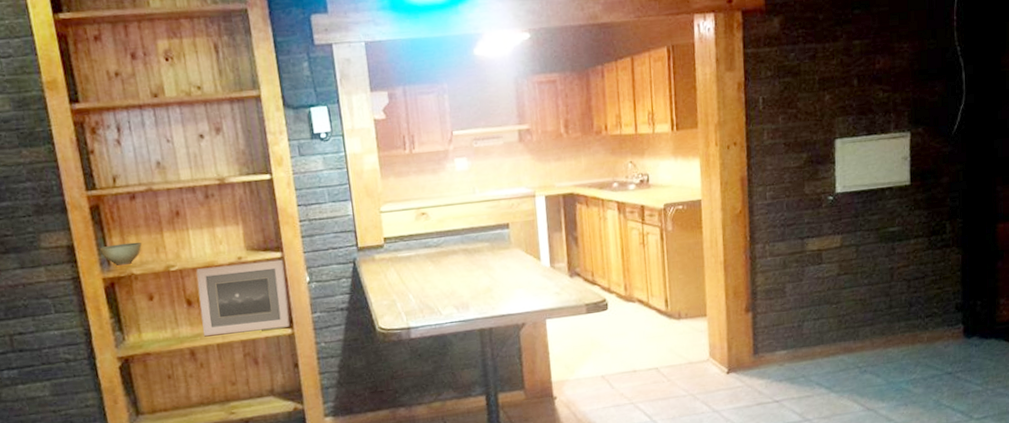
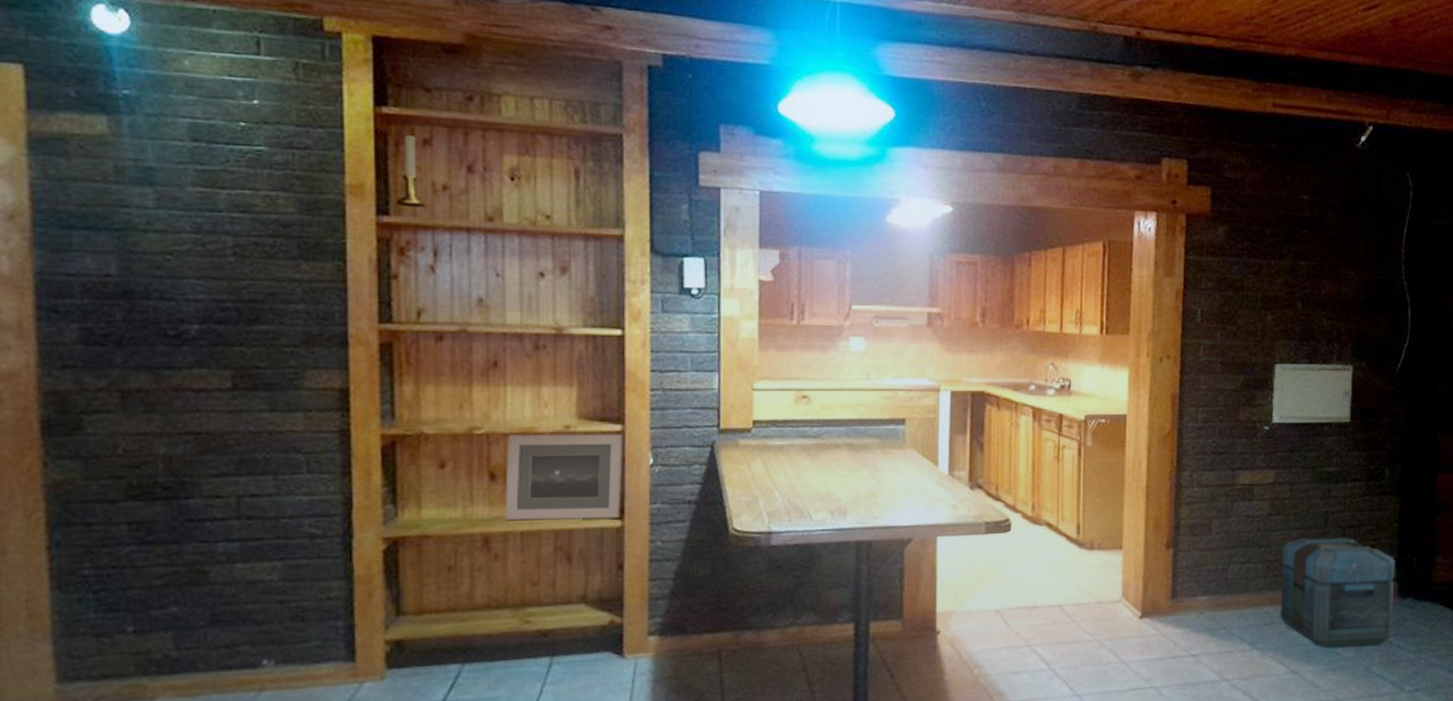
candle holder: none [79,33,106,95] -> present [396,134,426,208]
bowl: present [99,241,143,267] -> none [383,393,443,422]
storage crate: none [851,288,961,387] -> present [1279,537,1395,648]

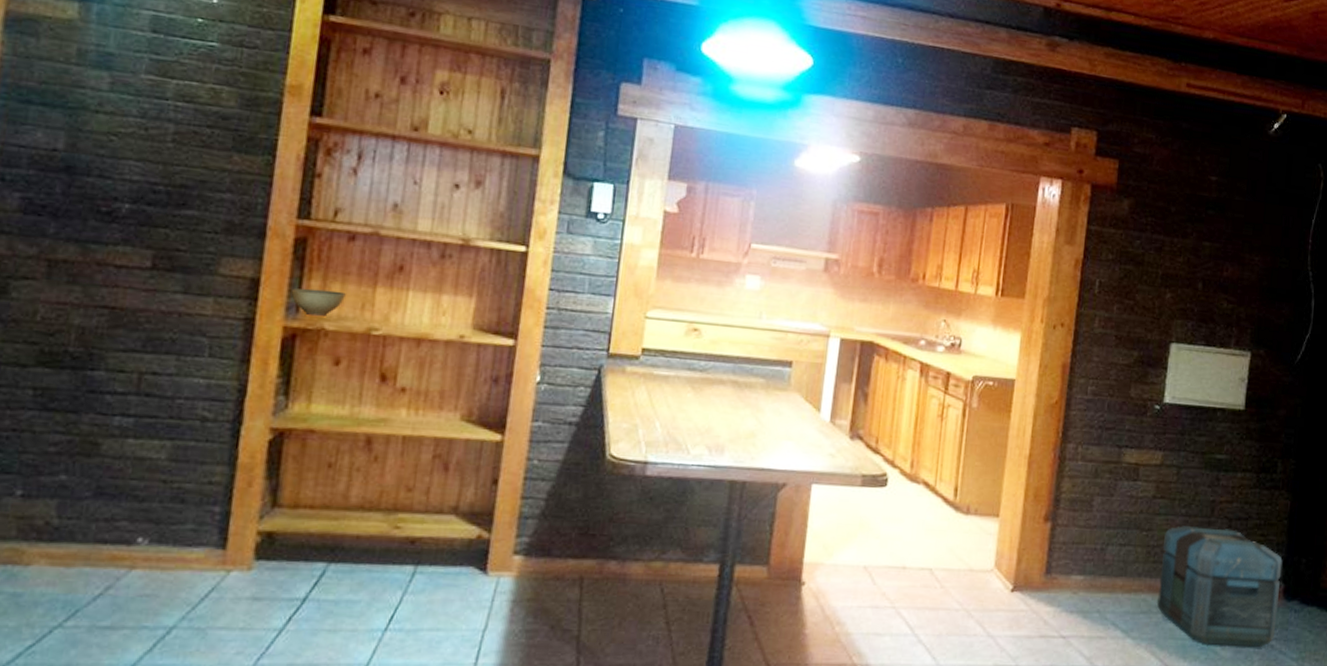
bowl: none [383,393,443,422] -> present [290,288,347,318]
candle holder: present [396,134,426,208] -> none [330,43,358,113]
picture frame: present [504,434,624,521] -> none [389,339,515,432]

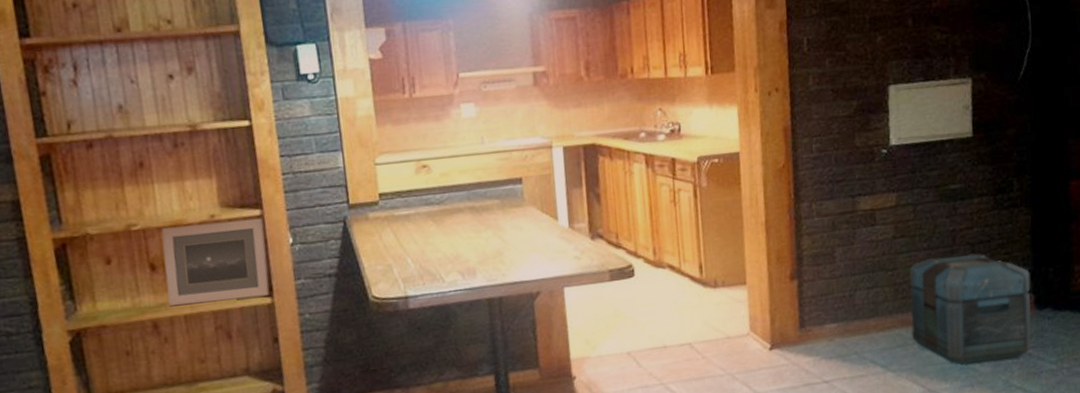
bowl: present [290,288,347,318] -> none [49,196,100,225]
picture frame: none [389,339,515,432] -> present [162,218,271,307]

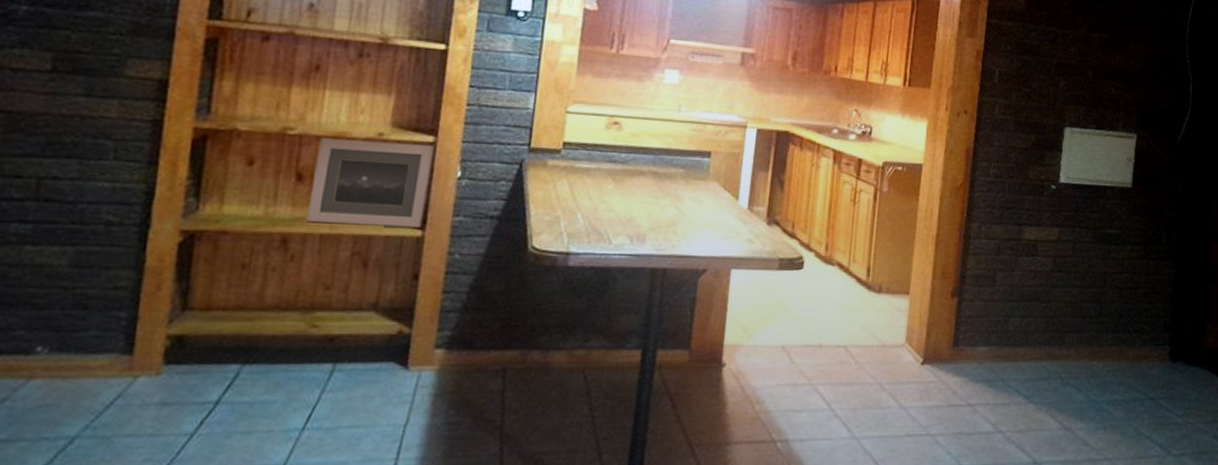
storage crate: present [909,253,1032,365] -> none [1055,297,1168,407]

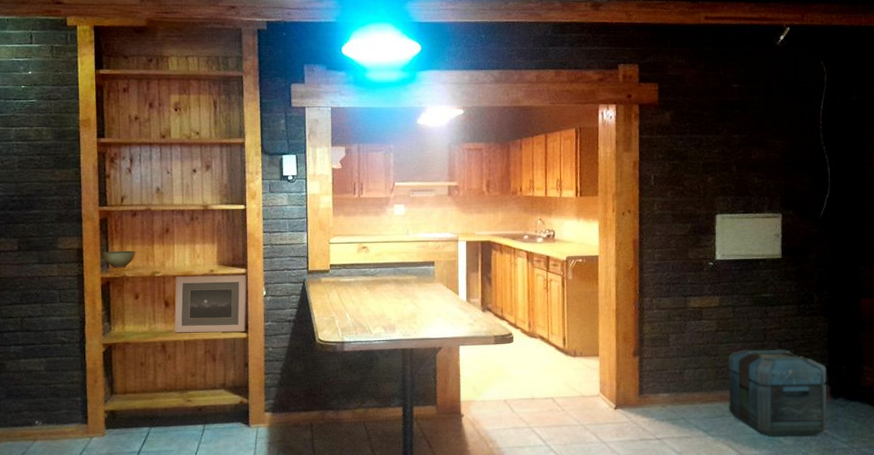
bowl: none [201,88,261,118] -> present [102,250,137,269]
storage crate: none [1055,297,1168,407] -> present [728,349,828,437]

